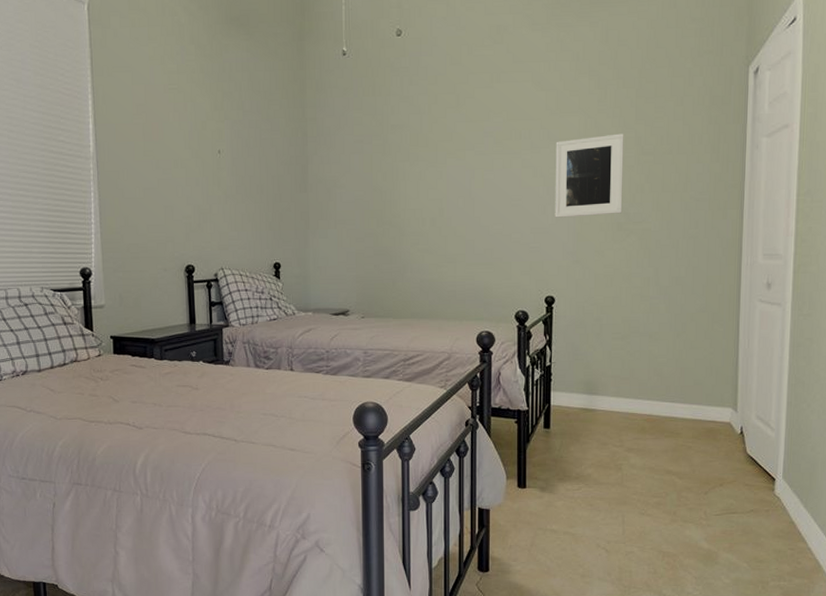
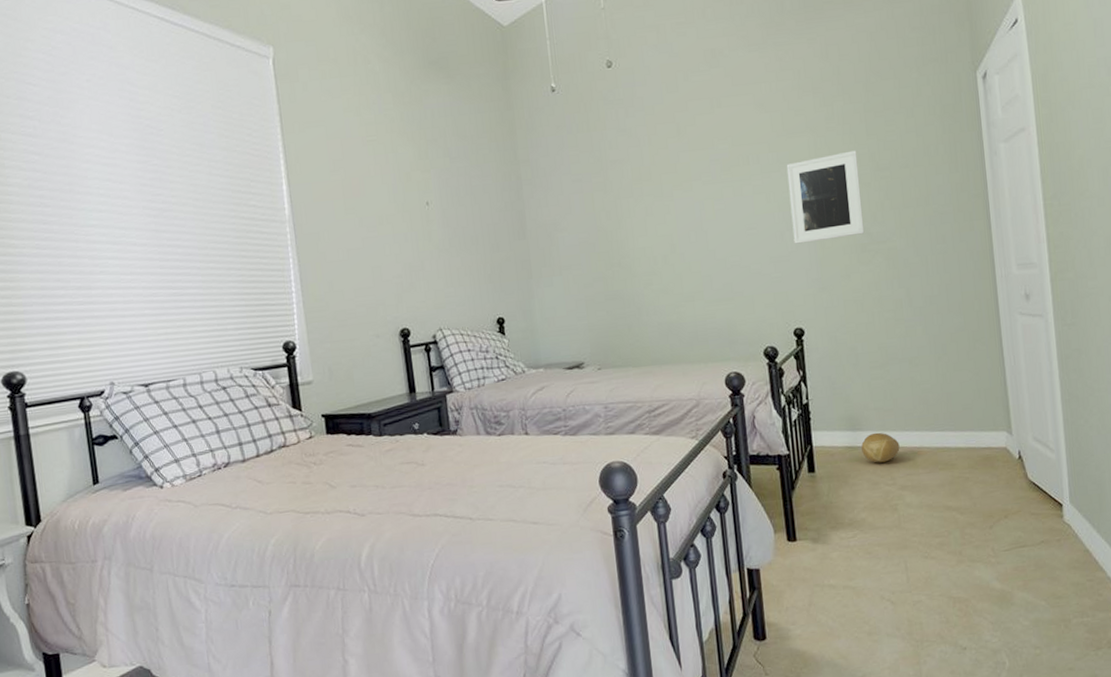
ball: none [594,398,631,426] -> present [861,432,900,463]

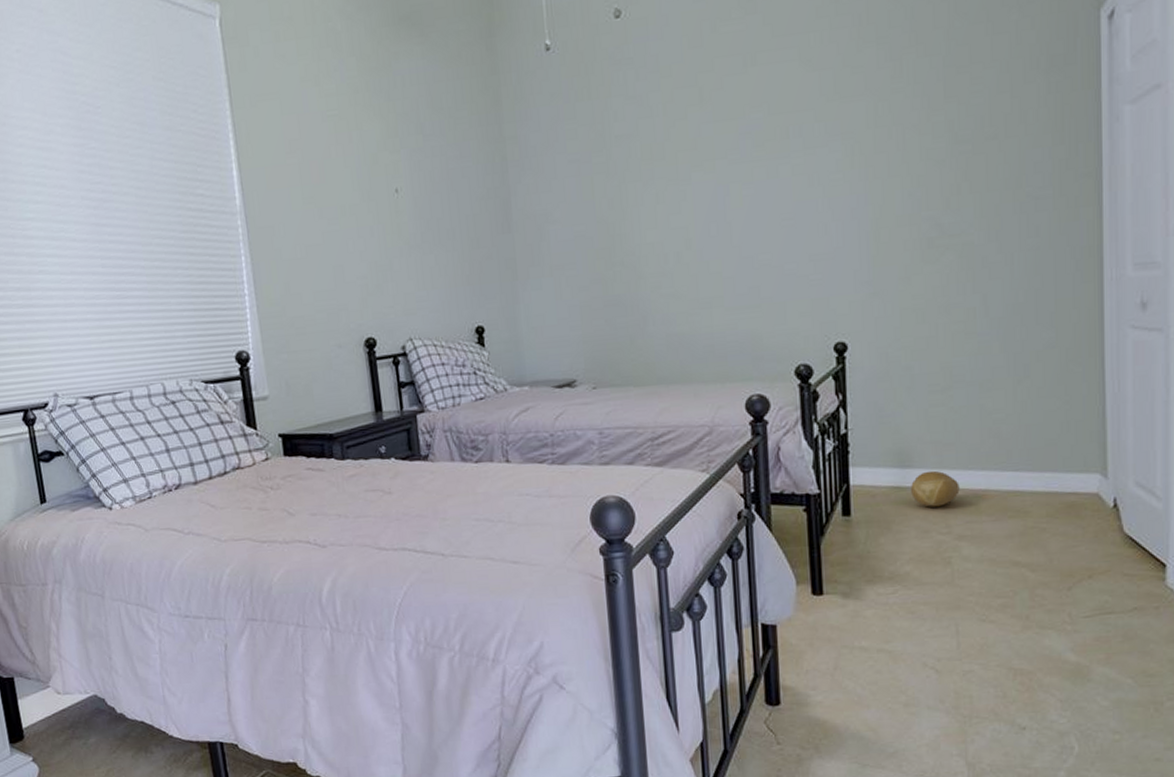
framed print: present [786,150,865,244] -> none [836,117,933,238]

